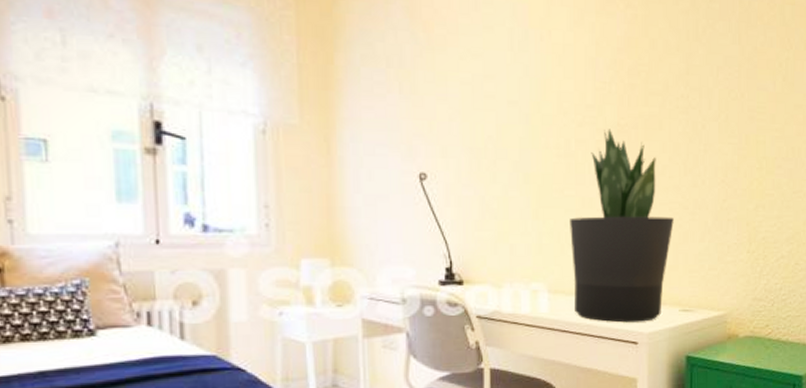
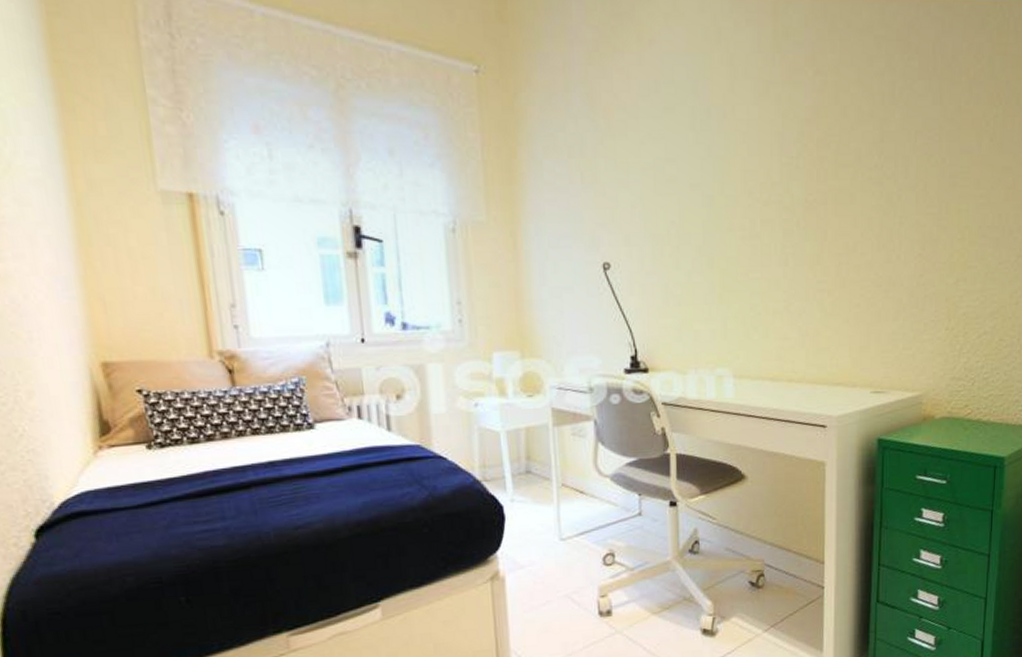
planter: present [570,128,674,323] -> none [755,206,866,406]

